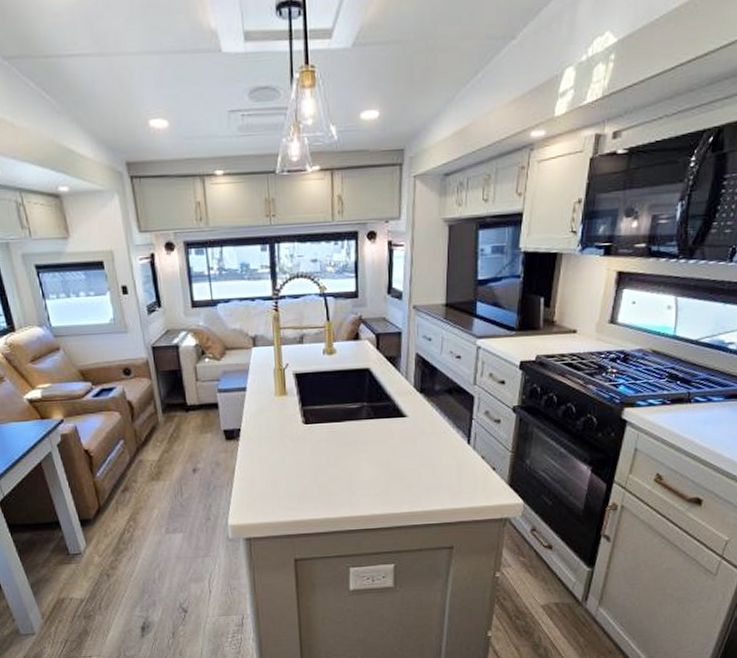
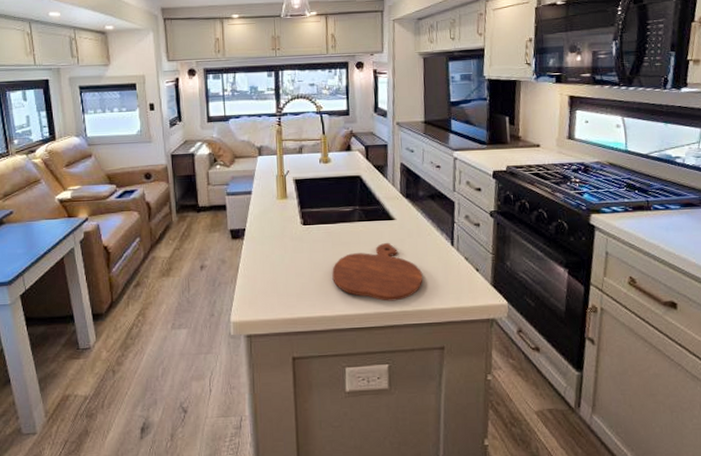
cutting board: none [336,441,435,503] -> present [332,242,423,302]

